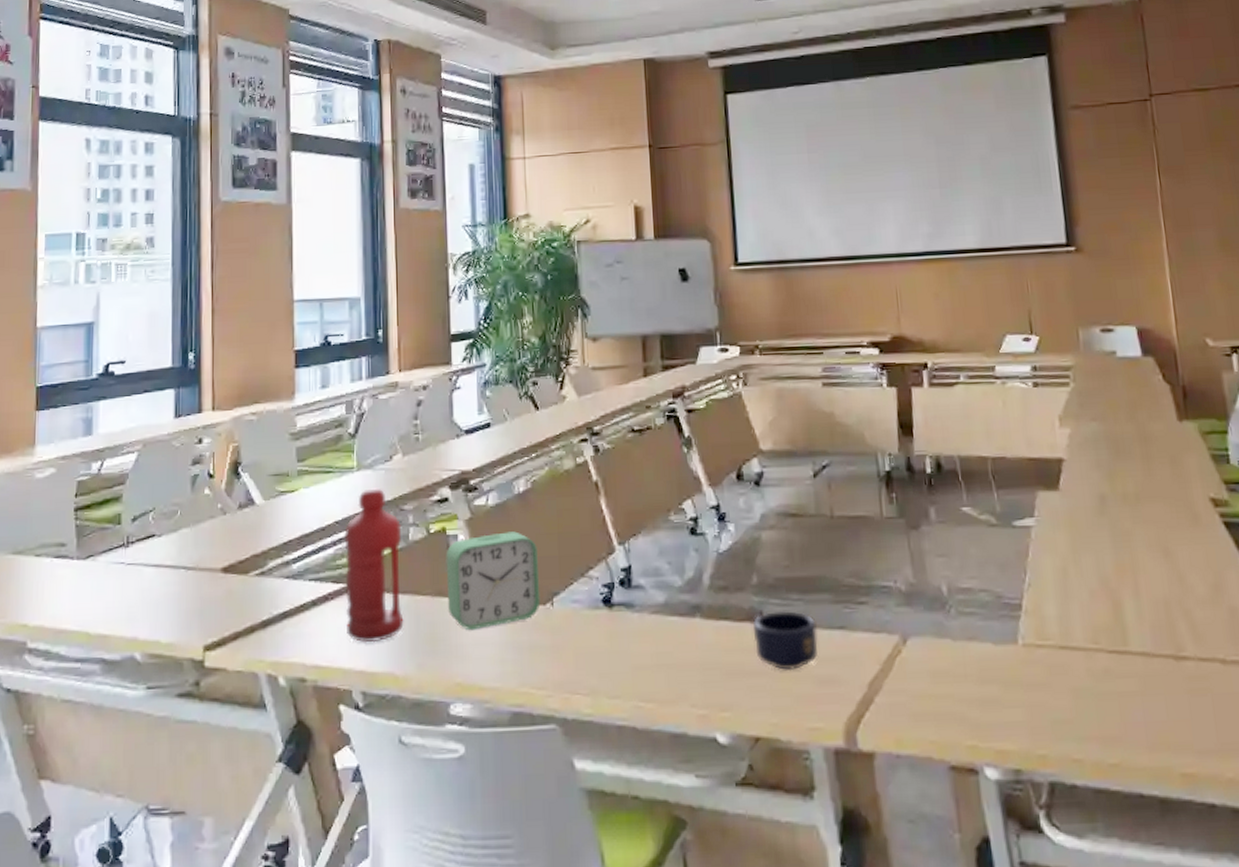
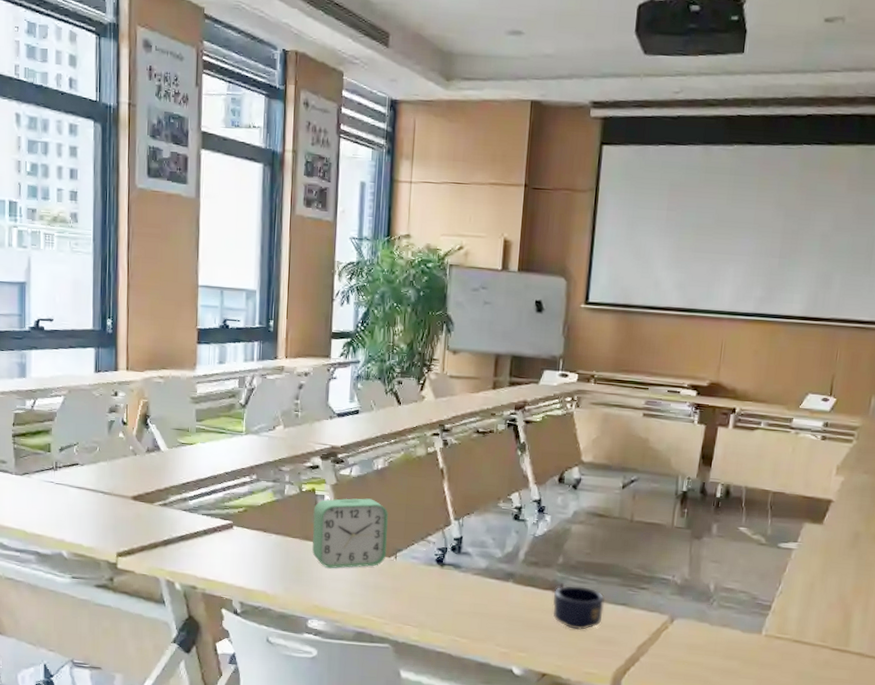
water bottle: present [344,488,404,643] -> none [230,450,279,568]

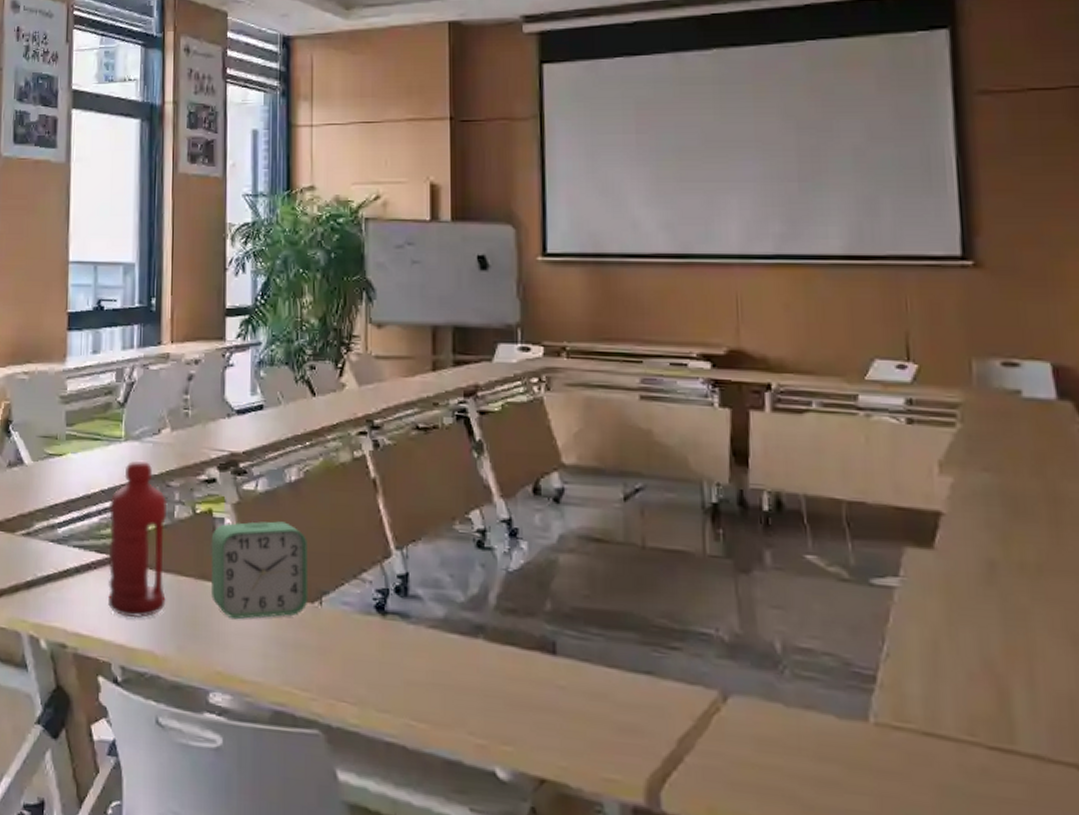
water bottle: none [230,450,279,568] -> present [108,460,166,618]
mug: present [552,585,605,630] -> none [543,643,620,712]

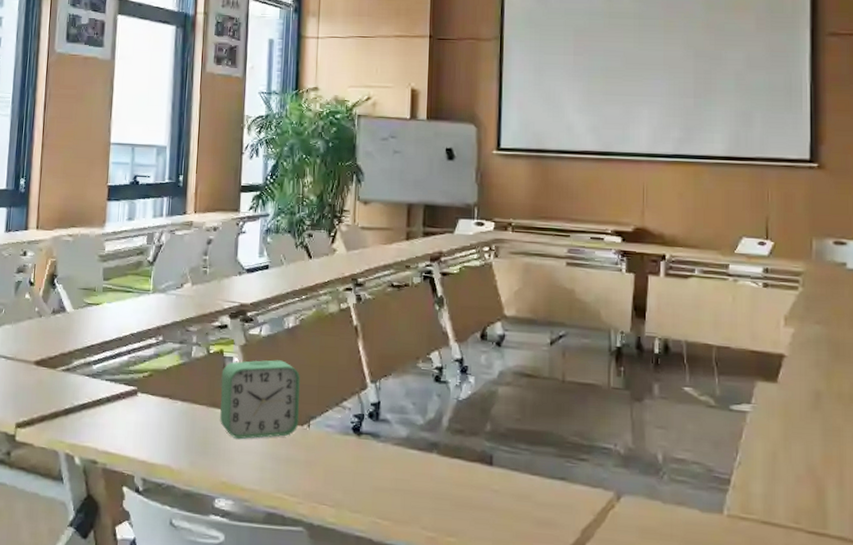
water bottle: present [108,460,166,618] -> none [133,309,186,439]

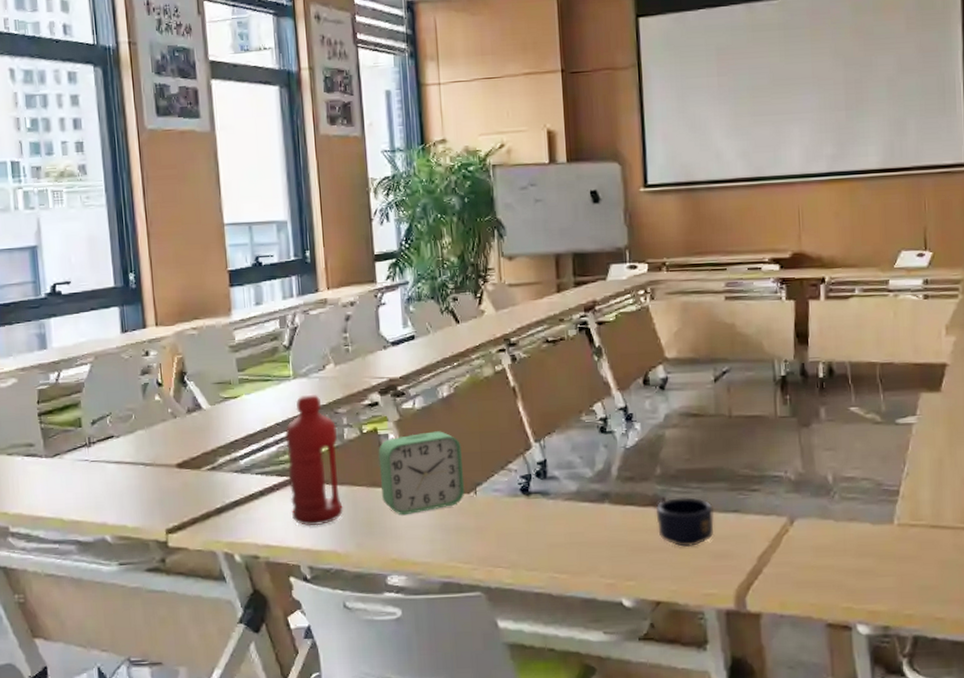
water bottle: none [133,309,186,439] -> present [285,394,343,527]
mug: none [482,457,540,510] -> present [655,497,714,547]

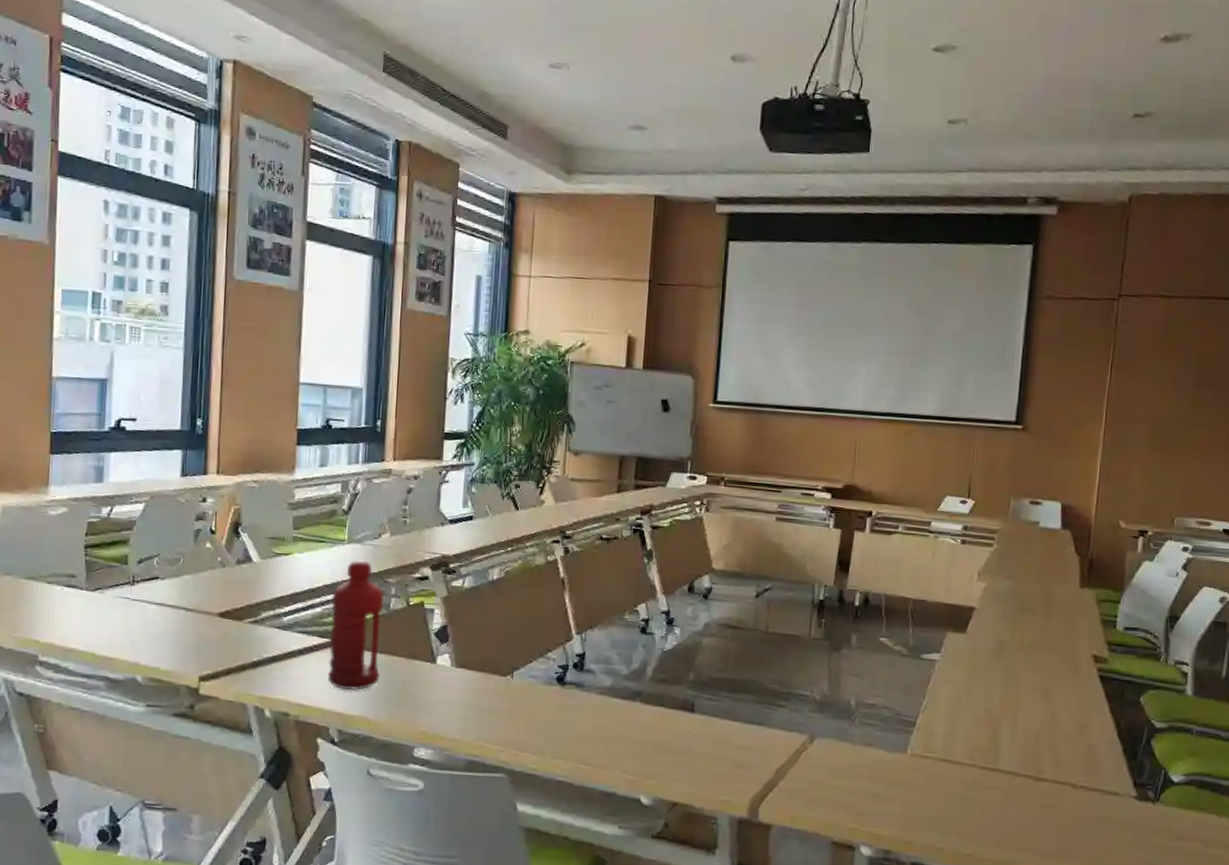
alarm clock: present [378,431,465,516] -> none [420,611,504,691]
mug: present [655,497,714,547] -> none [683,704,739,753]

